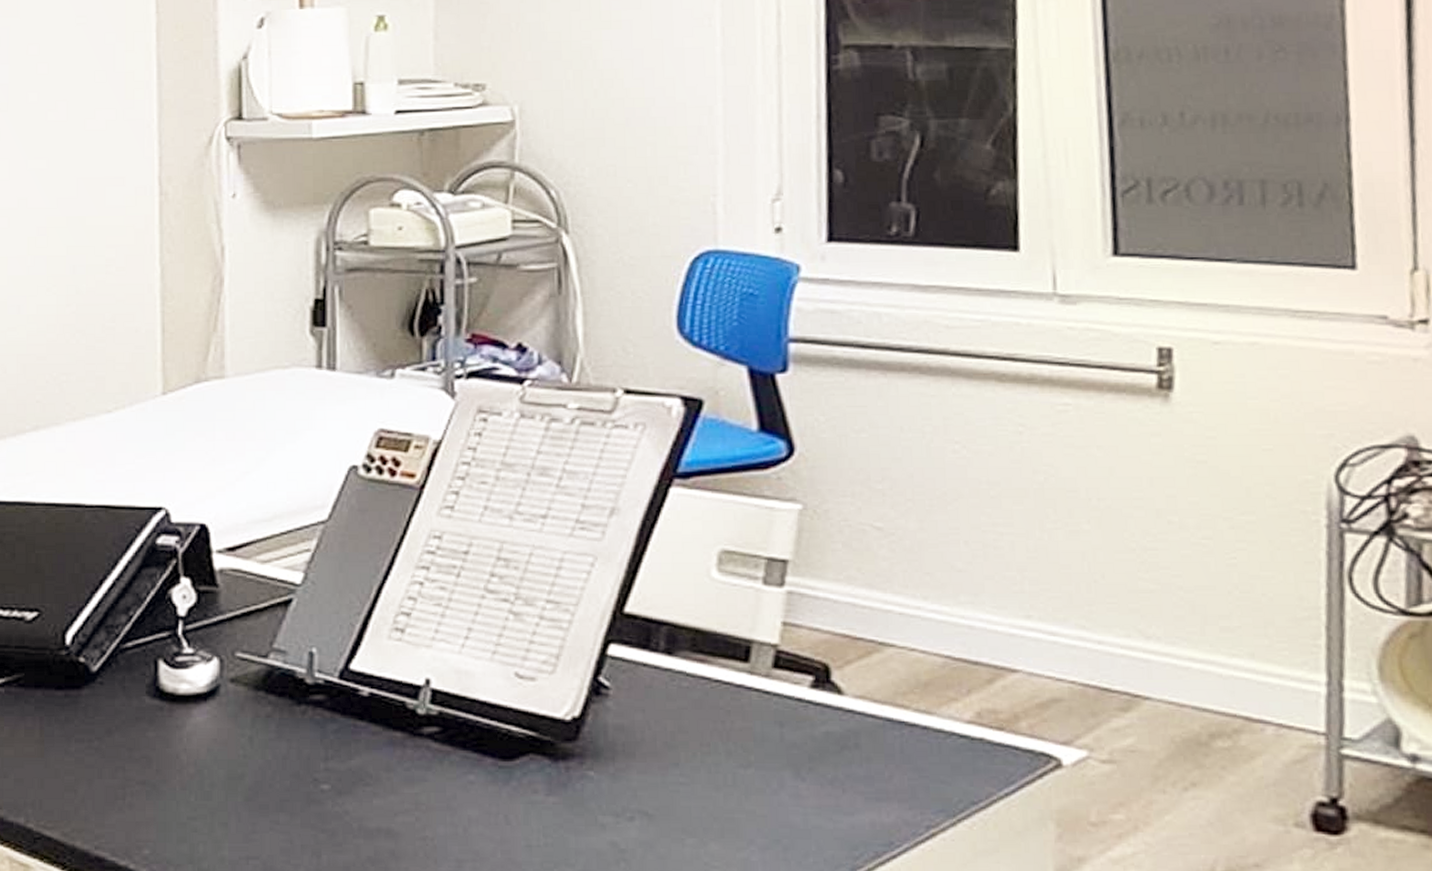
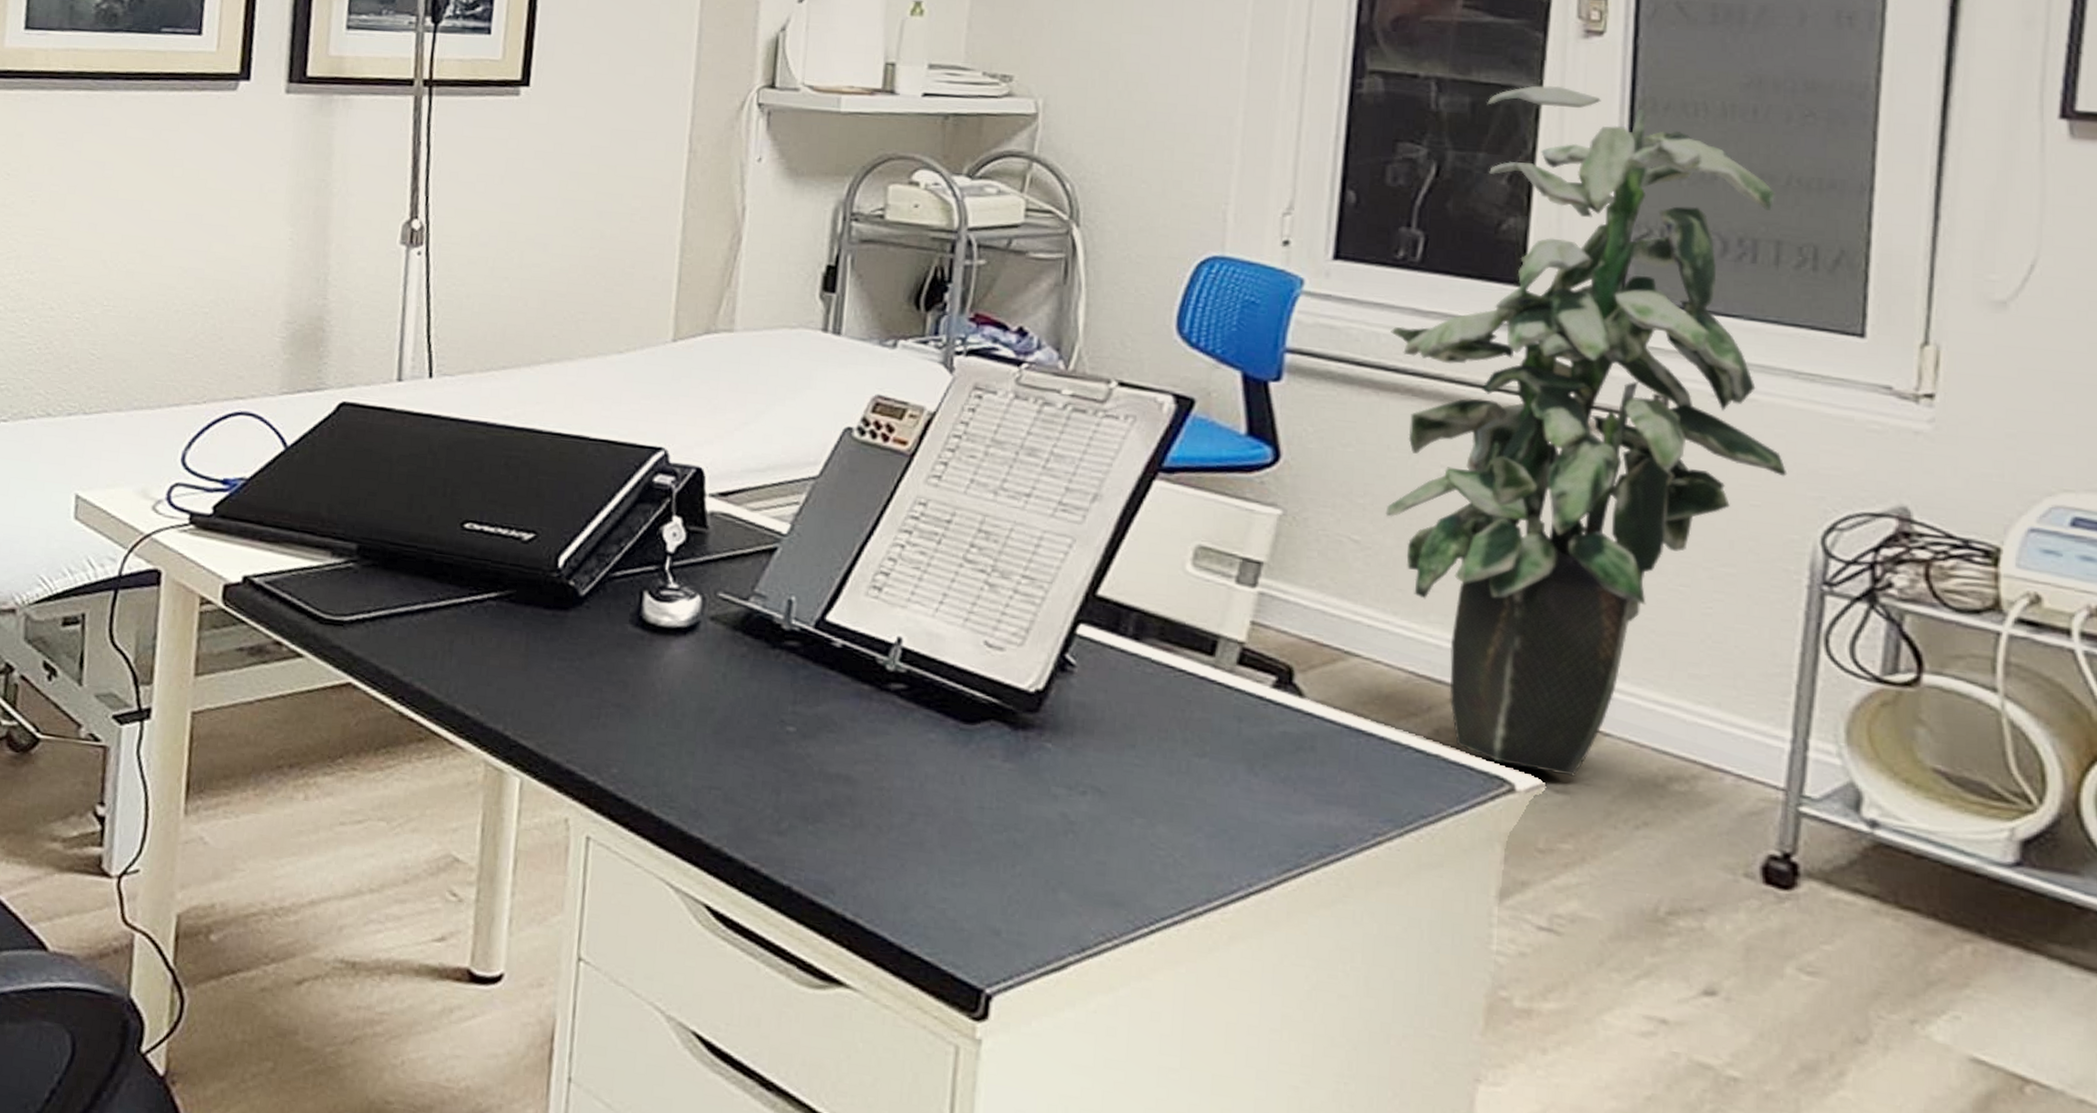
indoor plant: none [892,43,1295,745] -> present [1385,85,1788,777]

